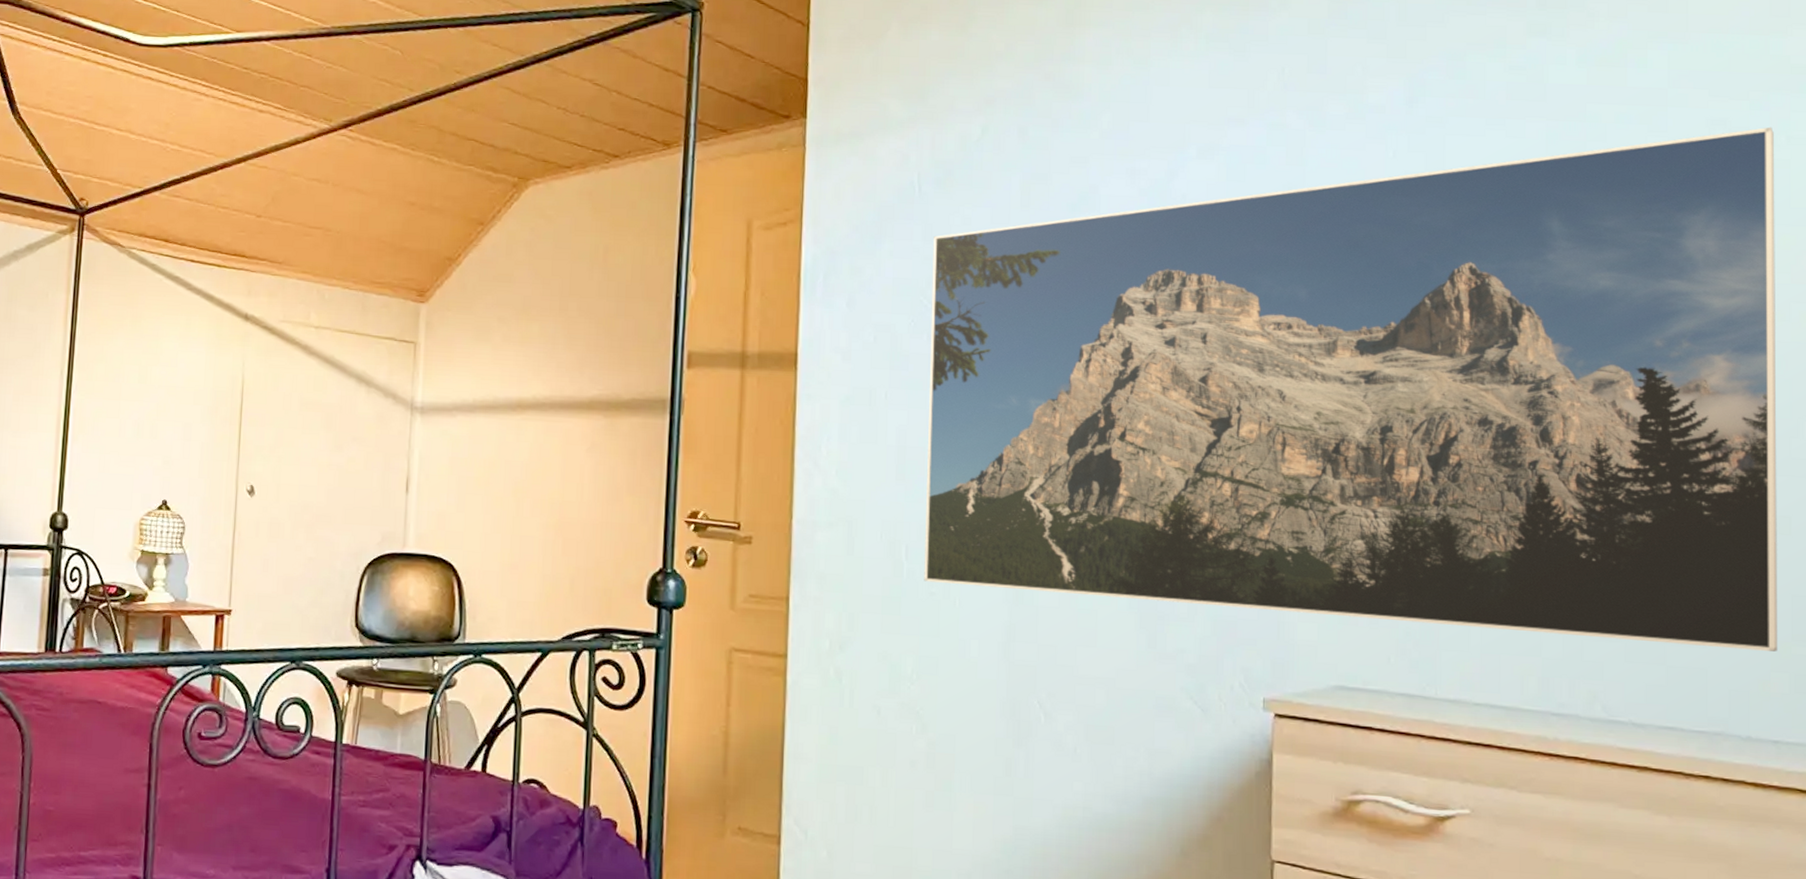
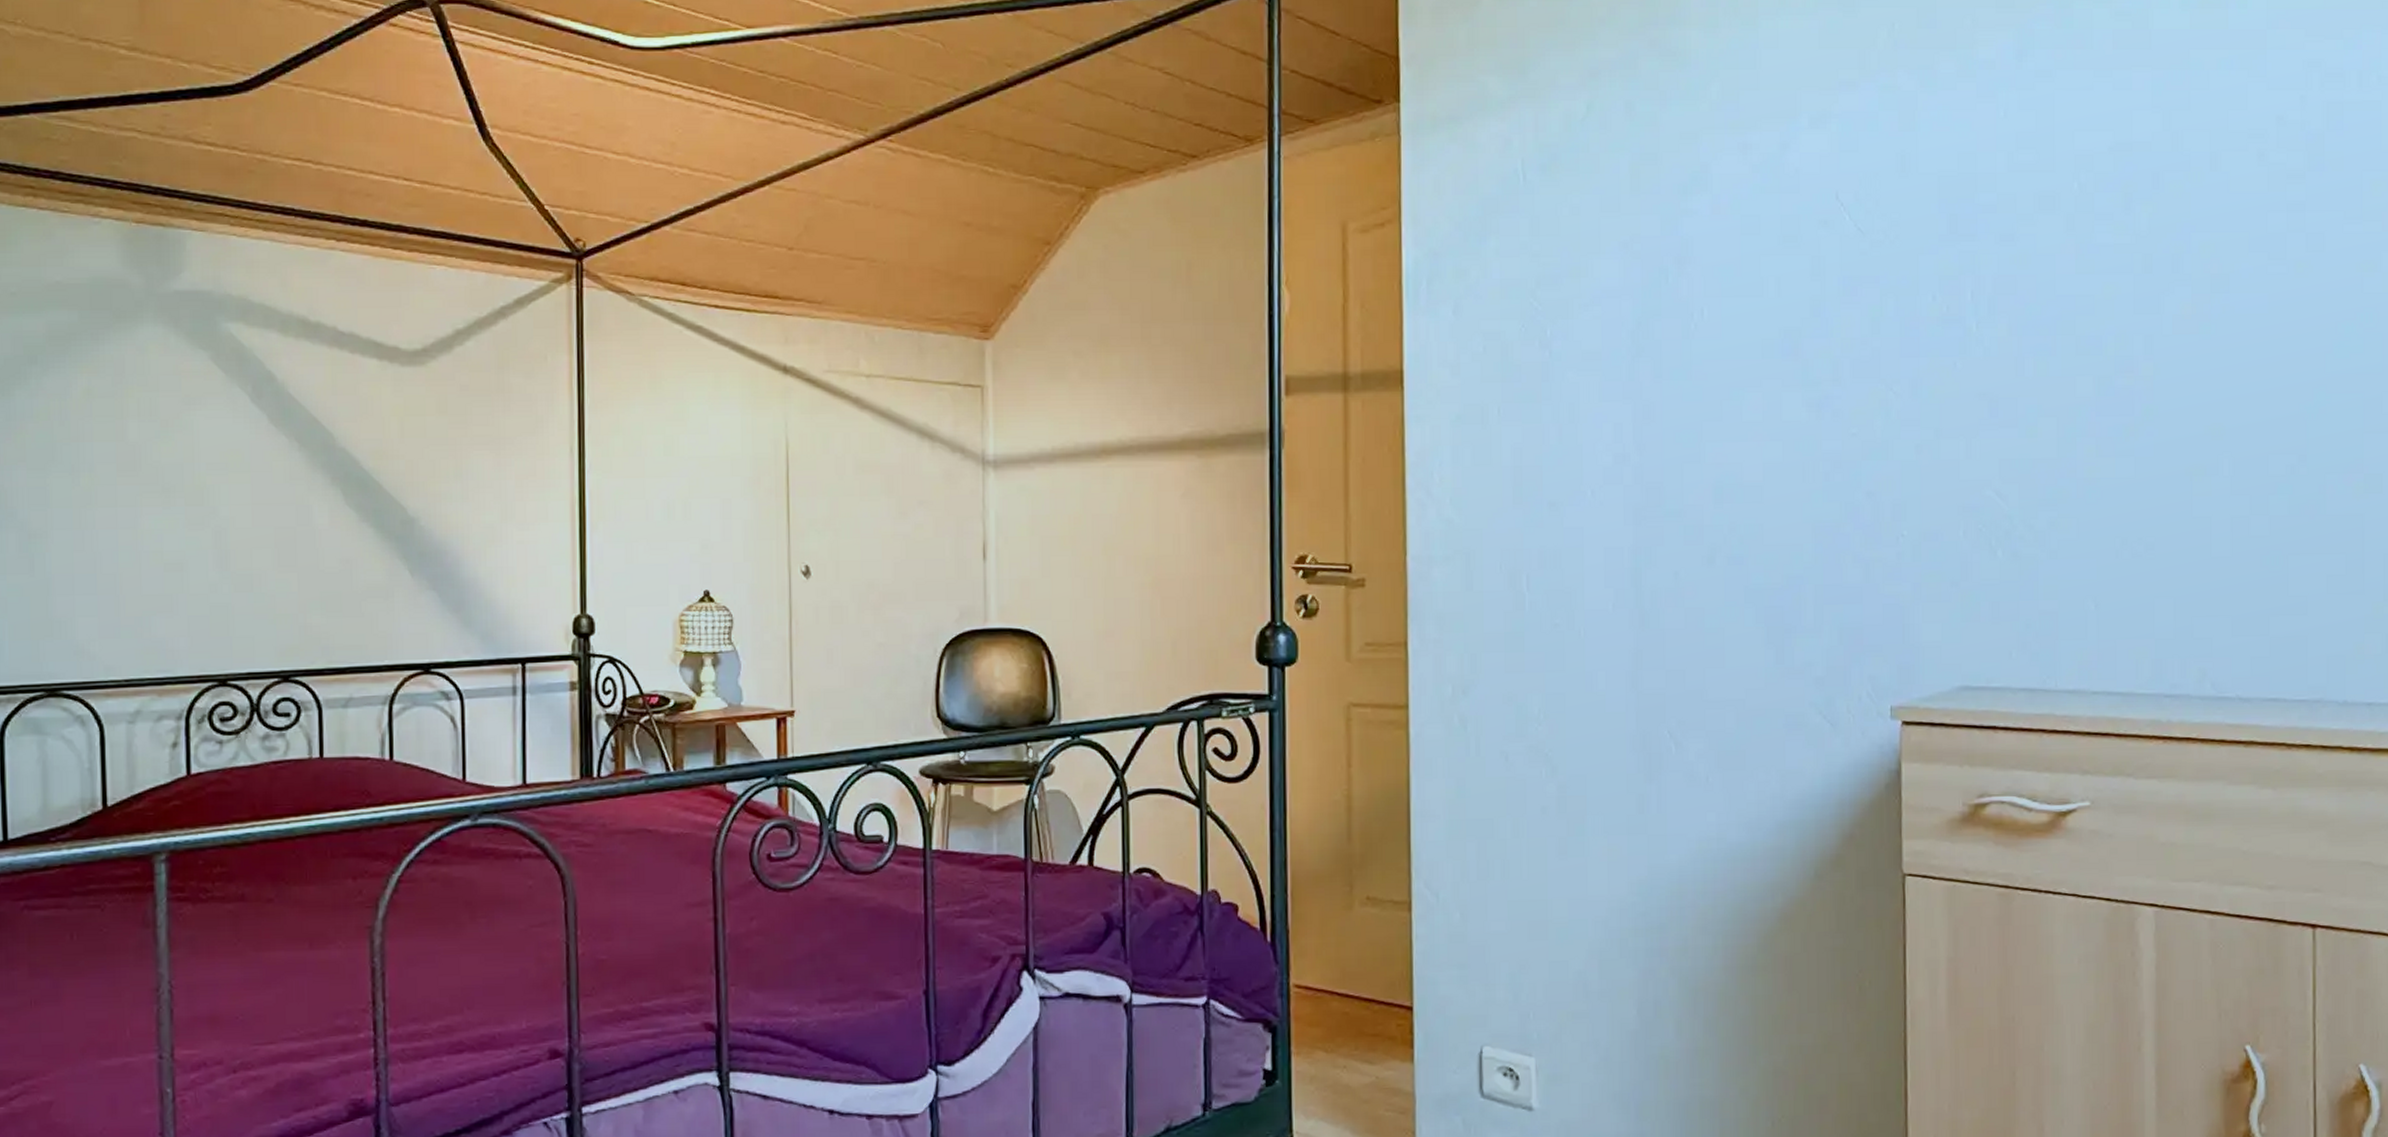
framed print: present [924,127,1777,652] -> none [1541,66,2370,614]

